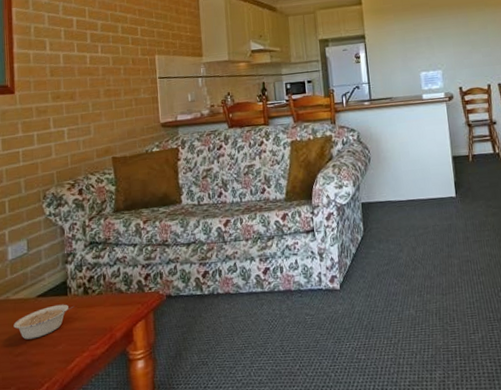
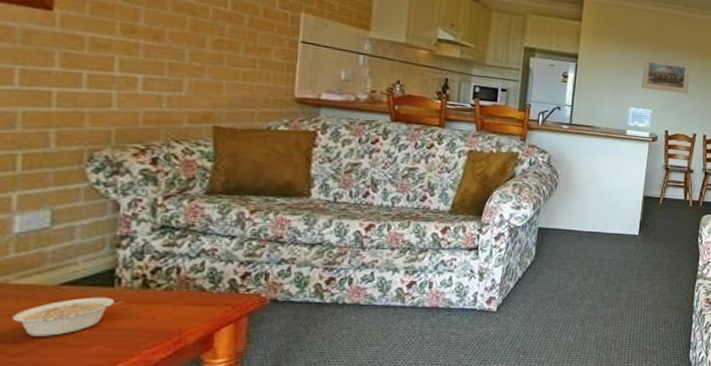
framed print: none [424,16,474,53] -> present [641,56,692,94]

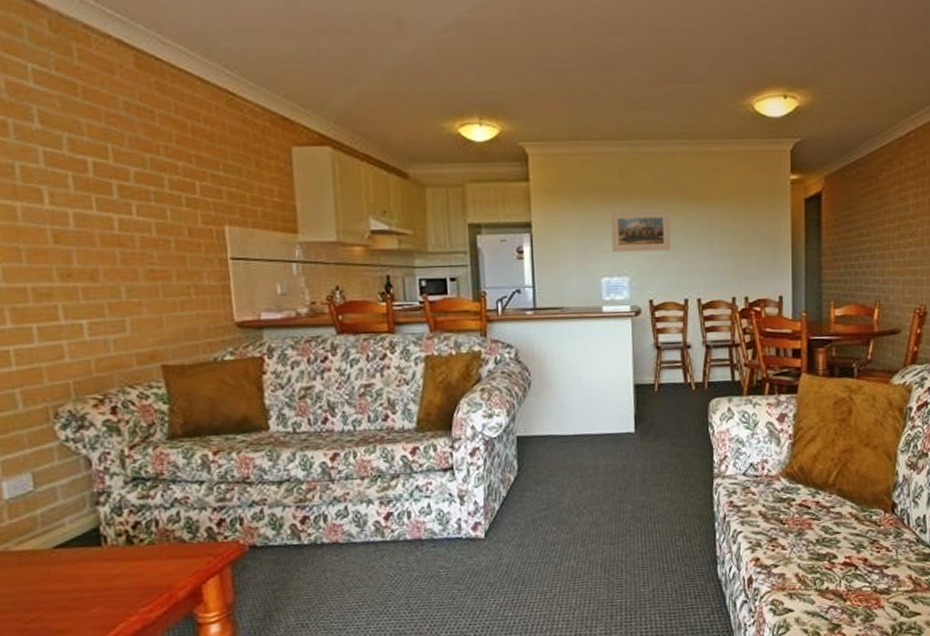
legume: present [12,297,123,337] -> none [19,557,112,602]

